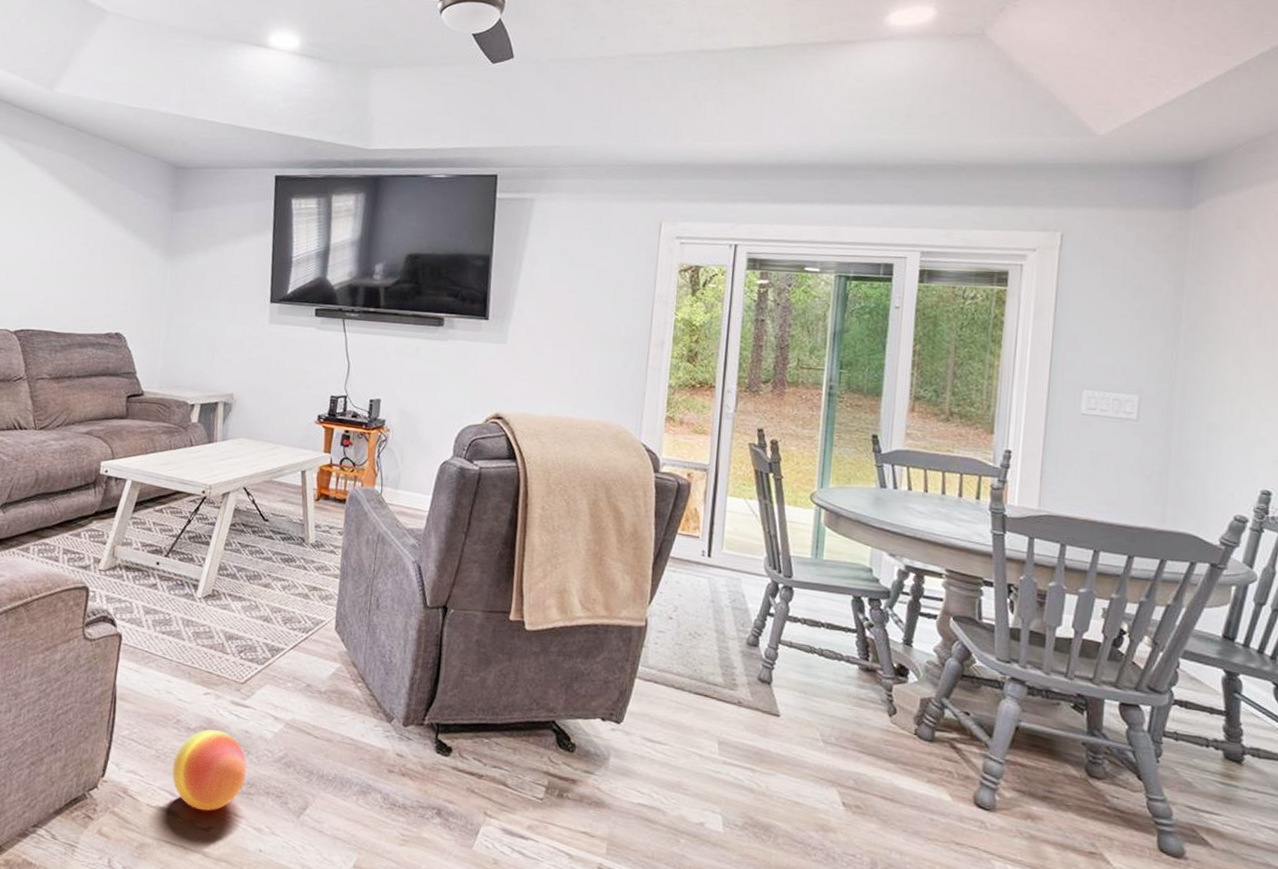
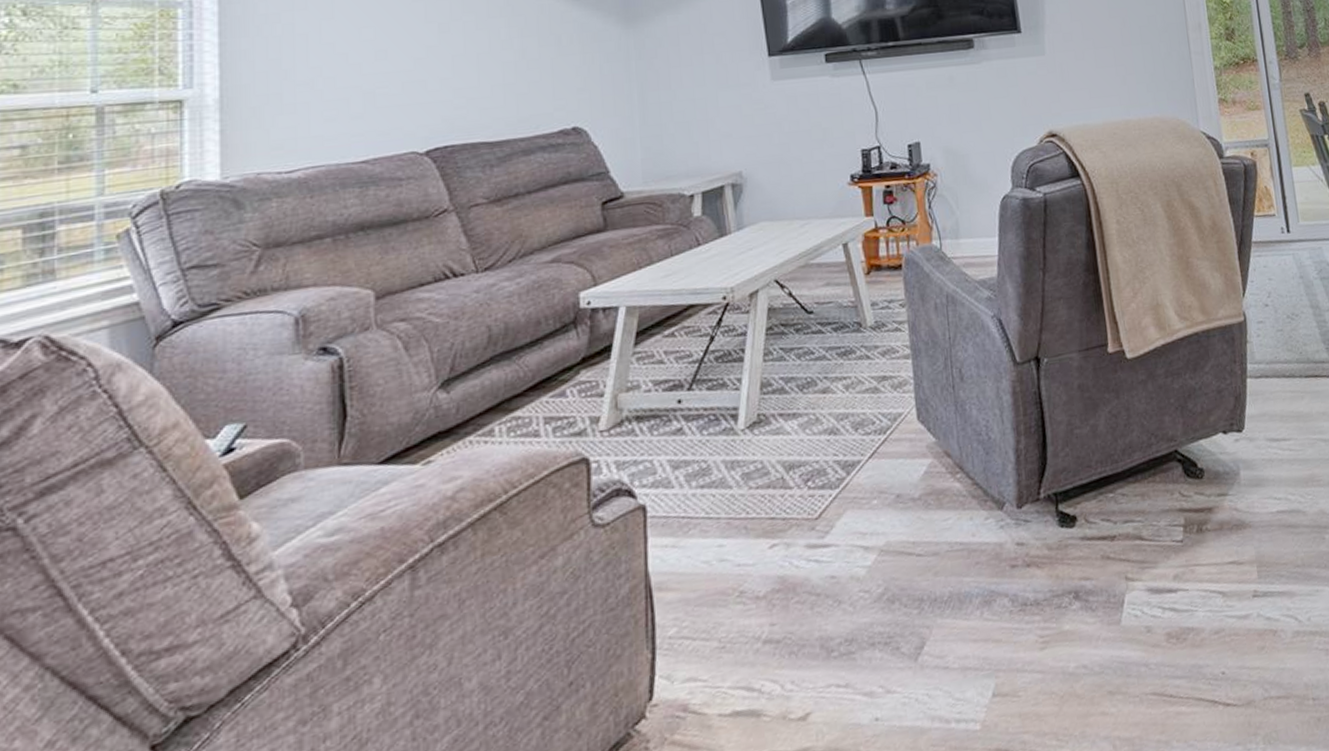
ball: present [171,729,248,811] -> none [743,586,842,698]

